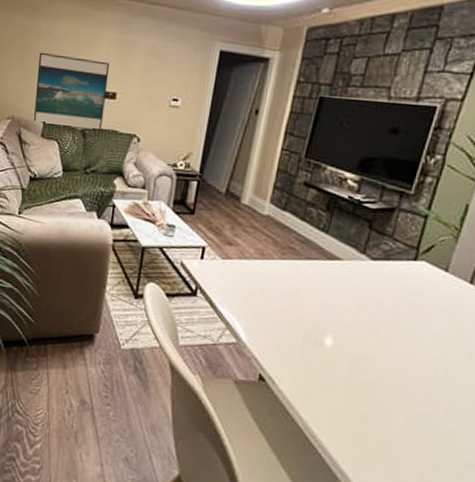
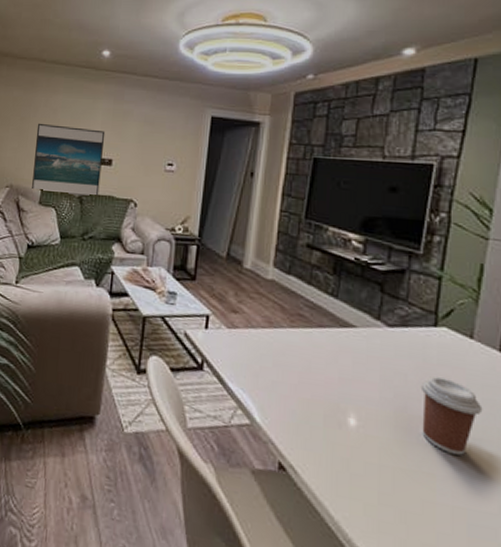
coffee cup: none [389,303,447,370] -> present [420,376,483,455]

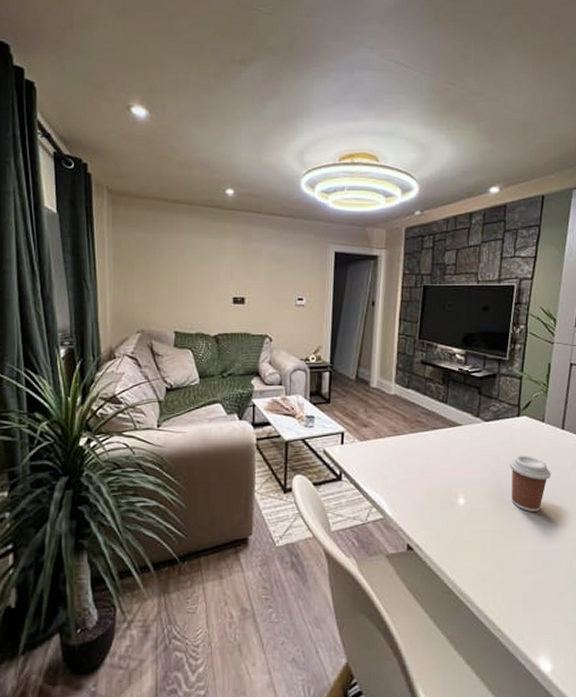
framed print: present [32,123,106,198] -> none [164,265,236,336]

